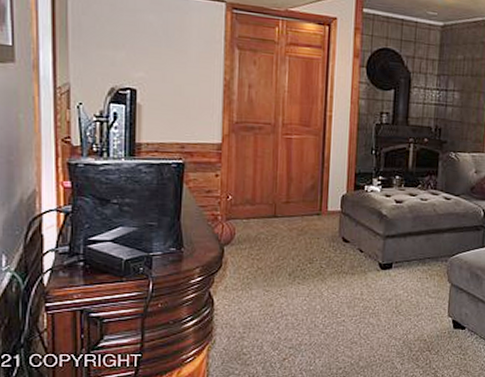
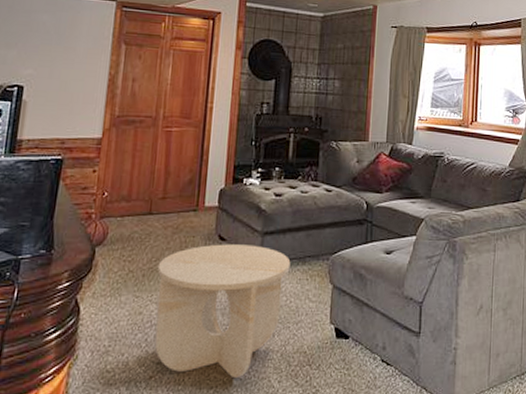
side table: none [285,245,411,361] -> present [154,244,291,379]

